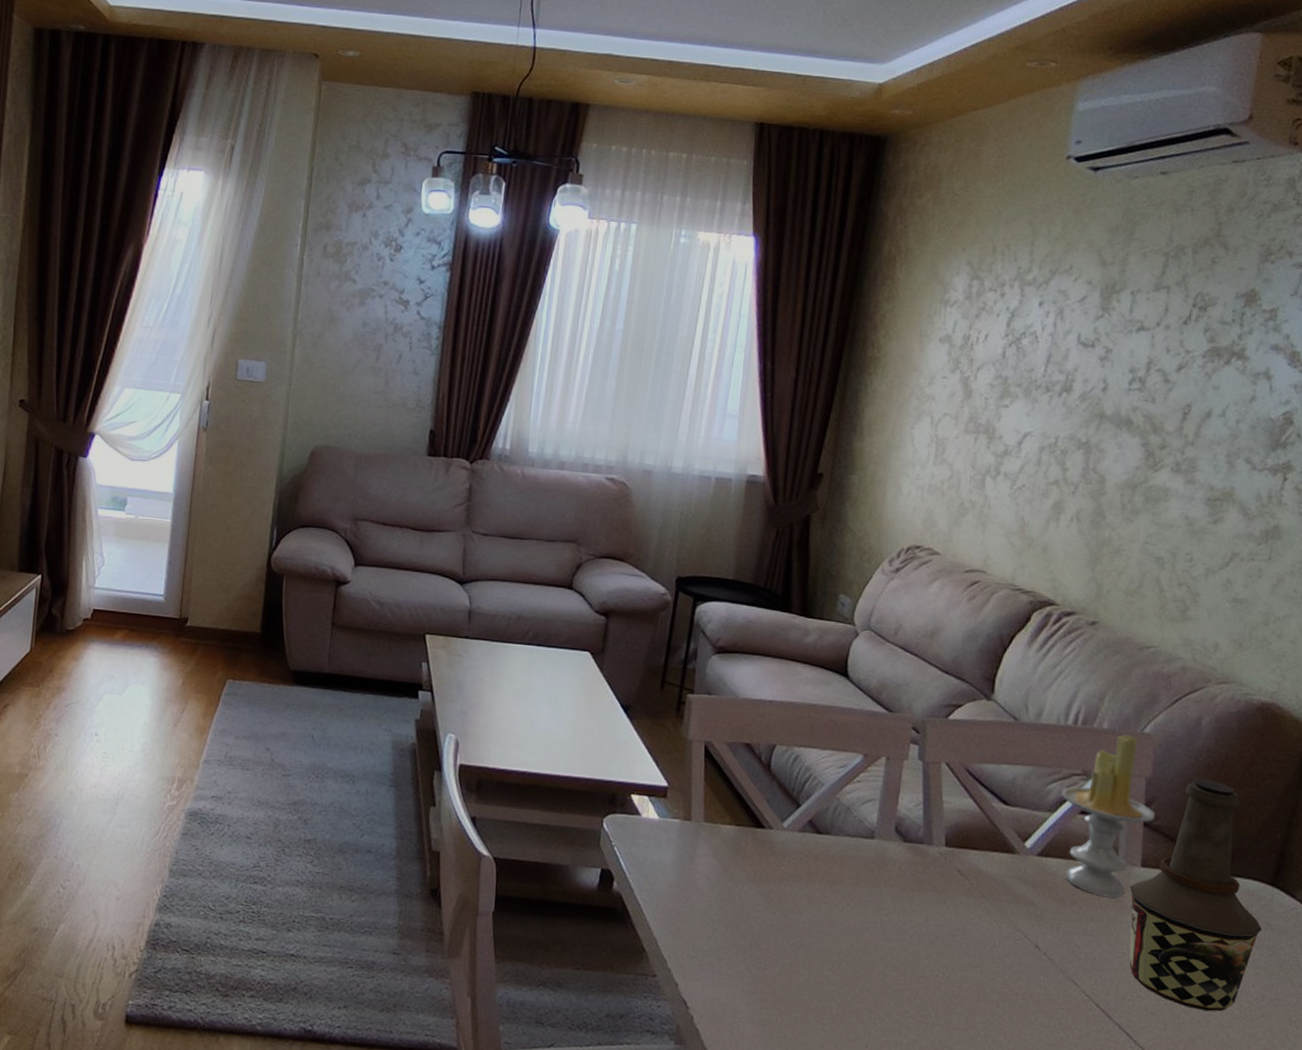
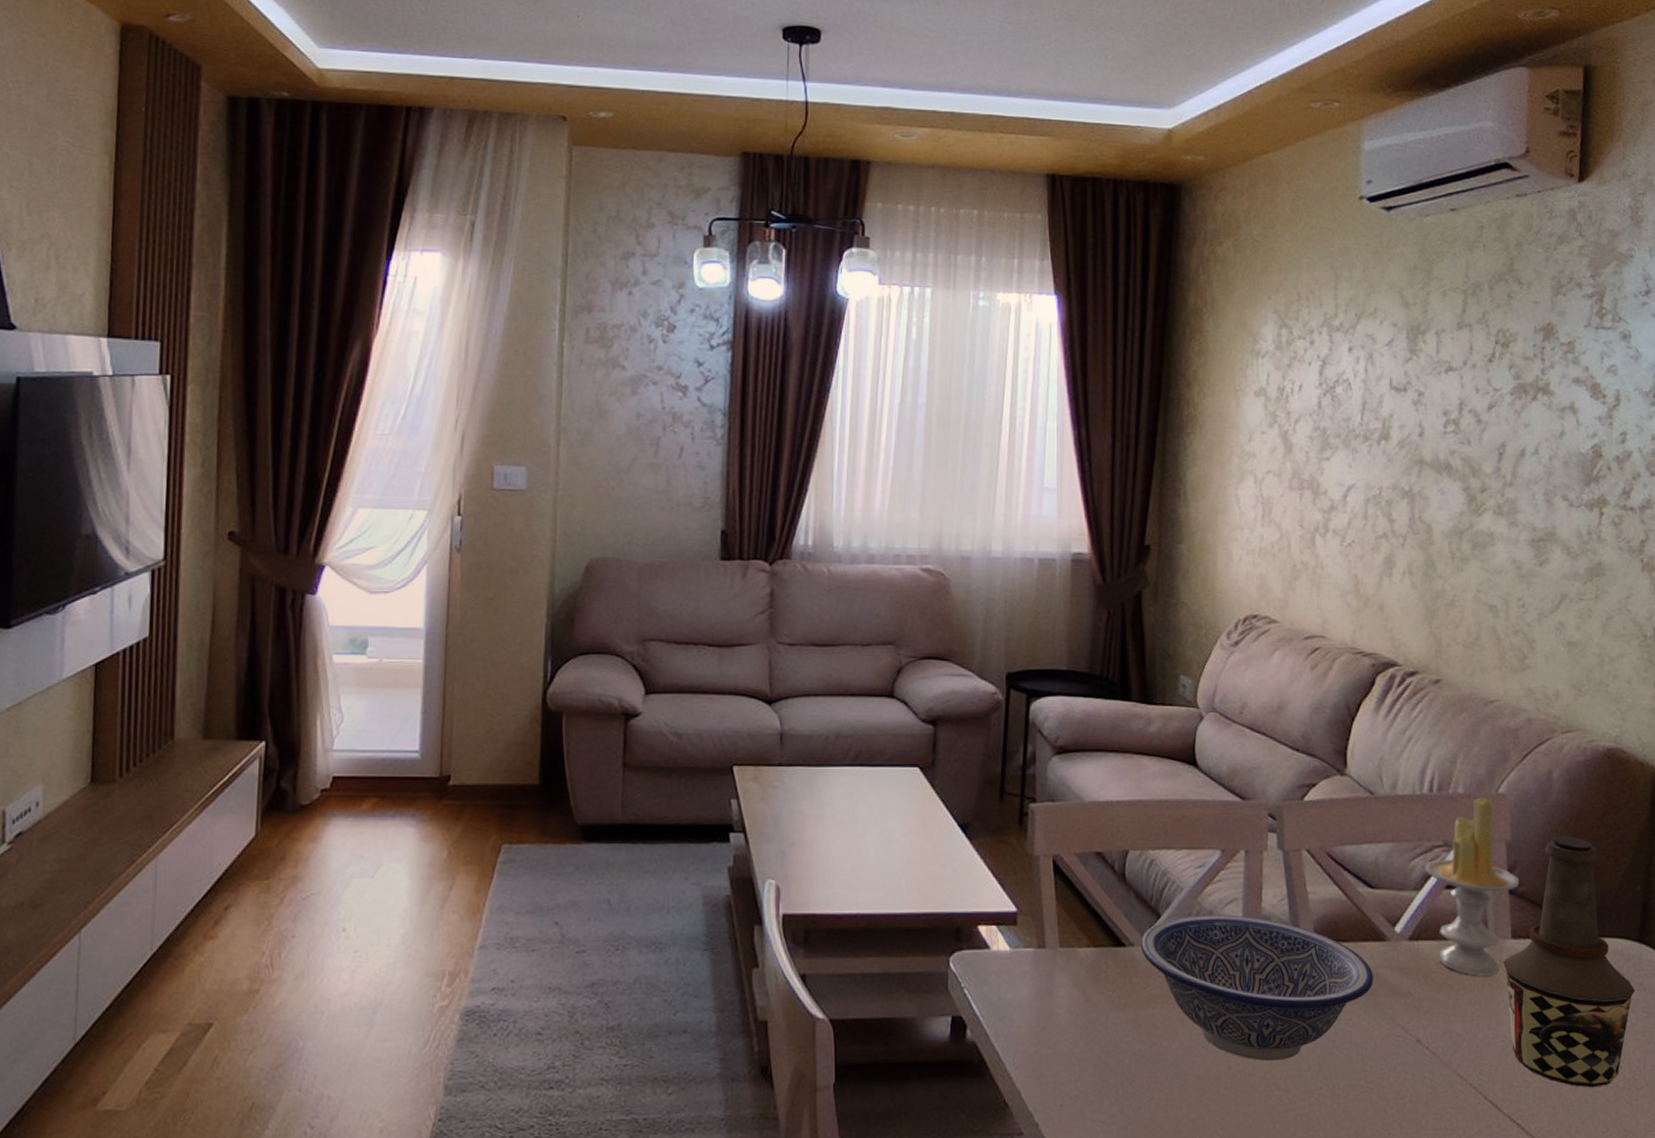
decorative bowl: none [779,808,999,946] -> present [1141,914,1374,1062]

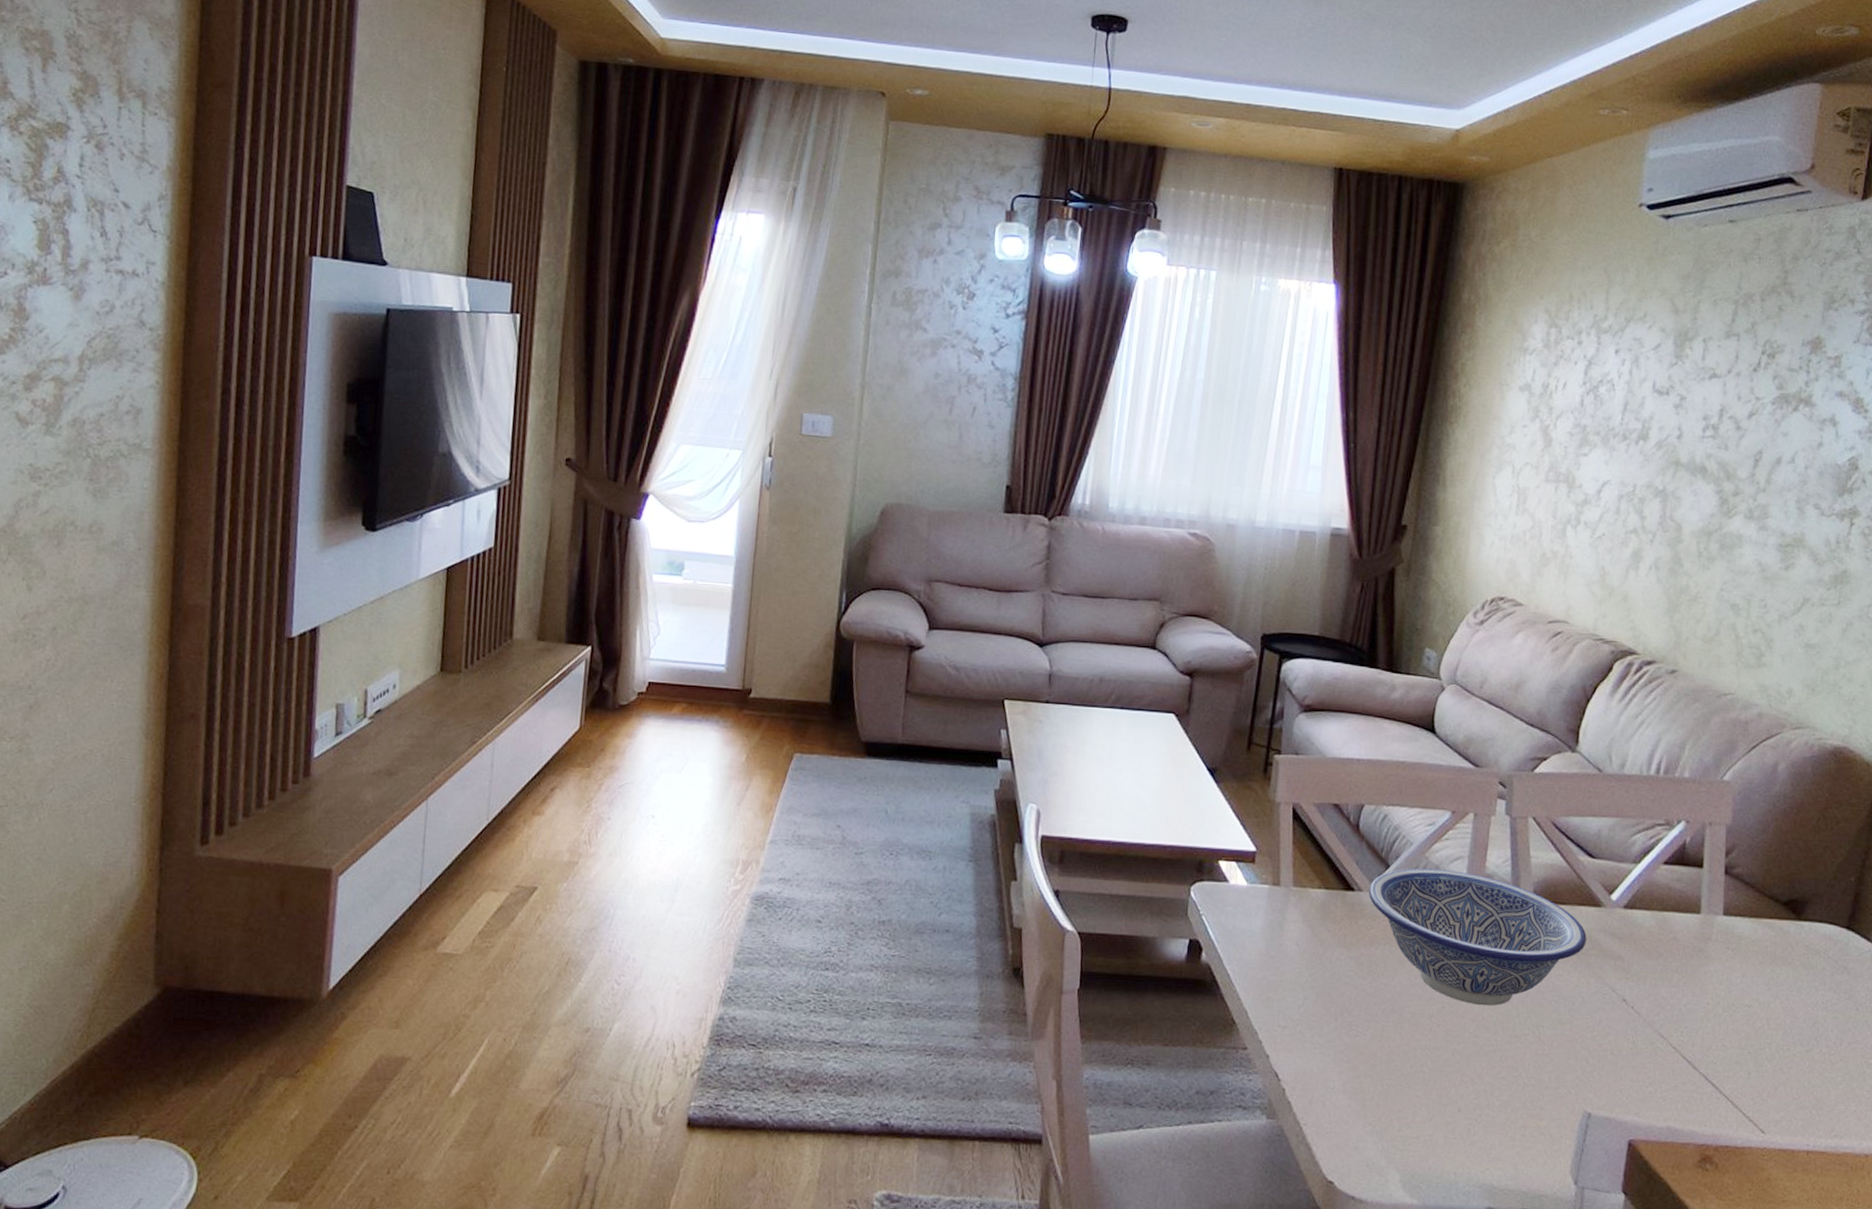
candle: present [1425,797,1519,977] -> none [1645,783,1736,948]
bottle: present [1503,836,1636,1088] -> none [1713,824,1840,1058]

